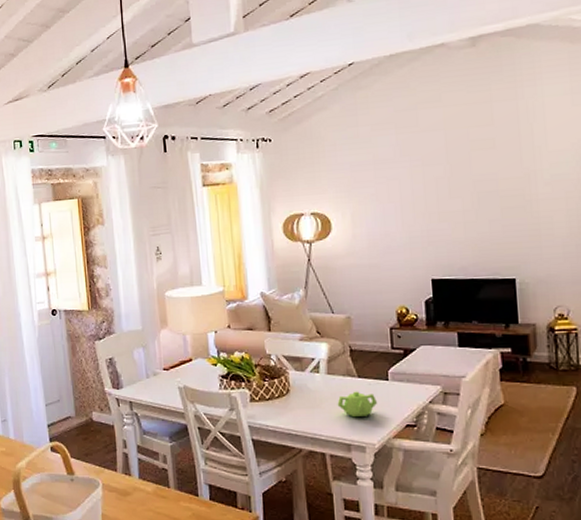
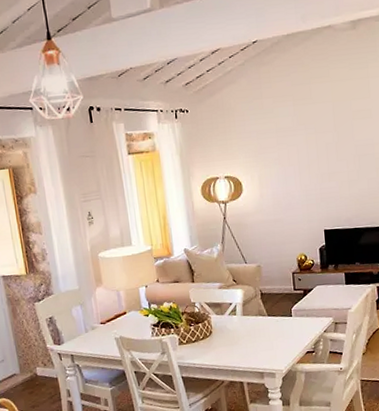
teapot: present [337,391,377,418] -> none [251,327,283,350]

